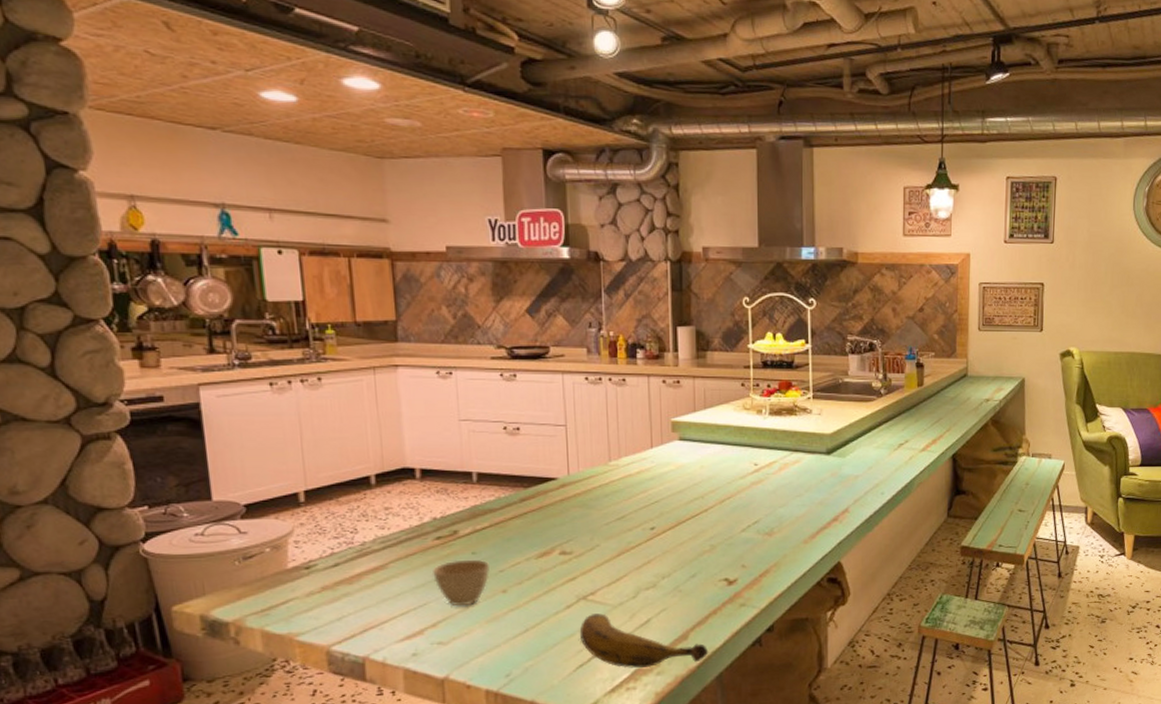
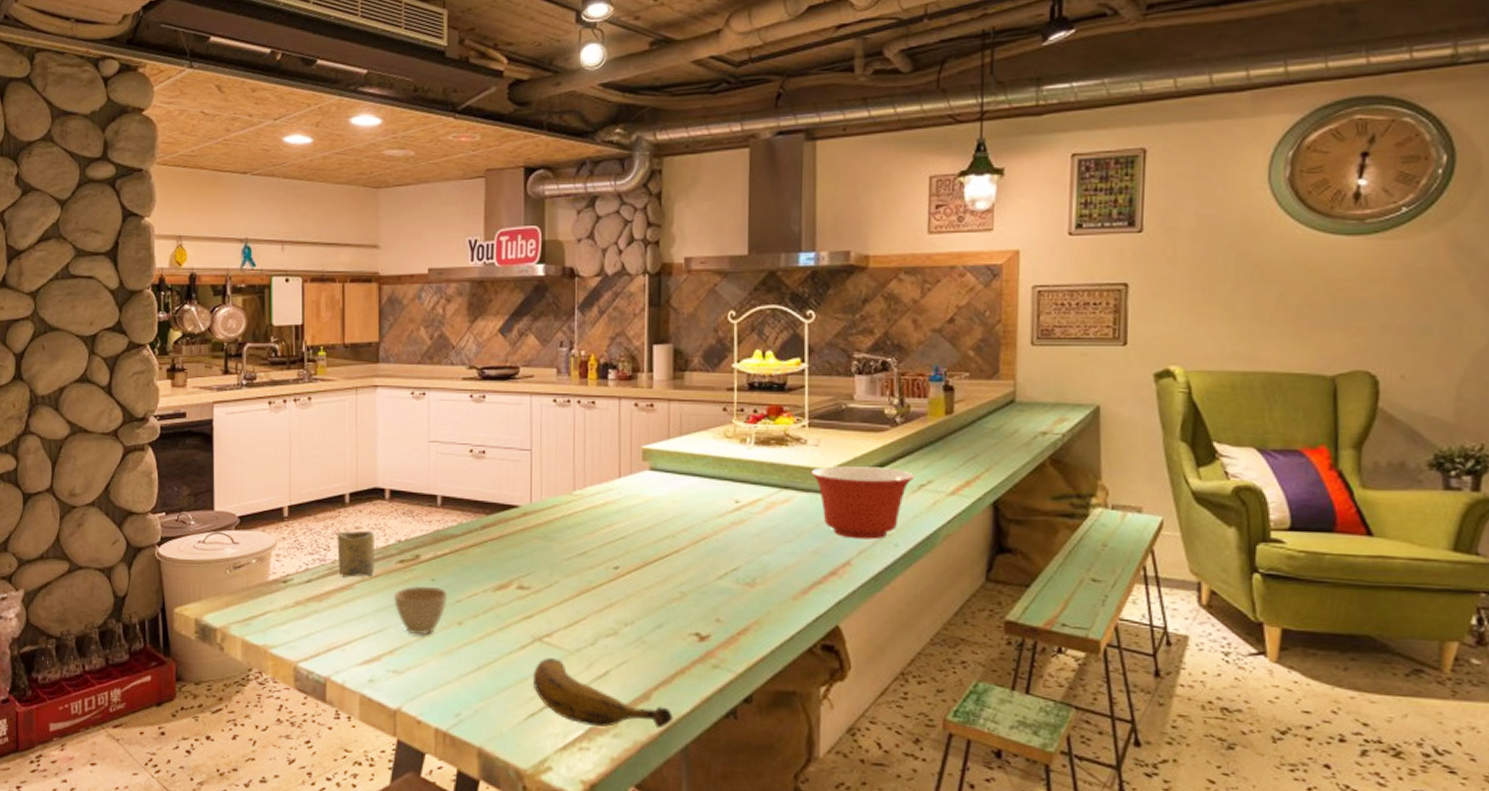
cup: none [364,510,410,558] -> present [337,530,375,578]
mixing bowl: none [815,431,895,490] -> present [810,466,914,540]

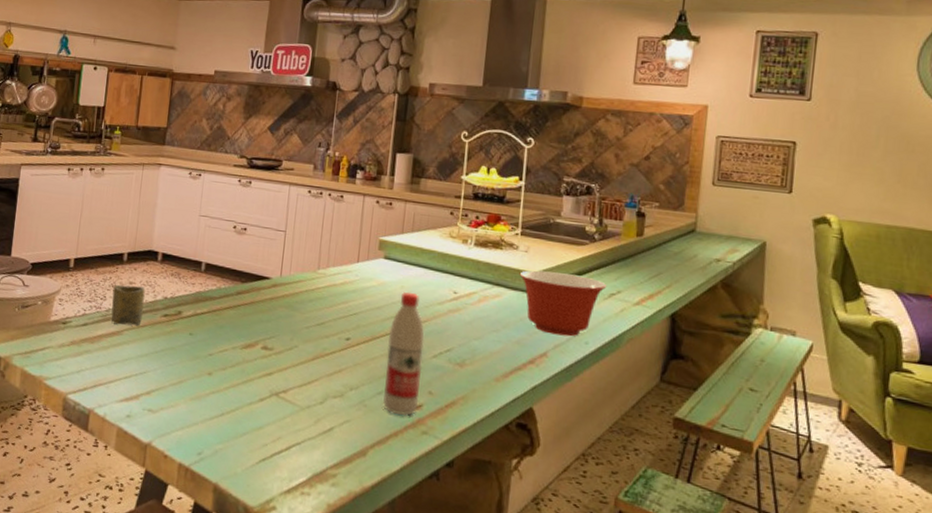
cup: present [392,585,447,635] -> none [155,337,202,381]
banana: present [532,658,674,729] -> none [267,411,385,483]
water bottle: none [664,506,706,649] -> present [383,291,425,416]

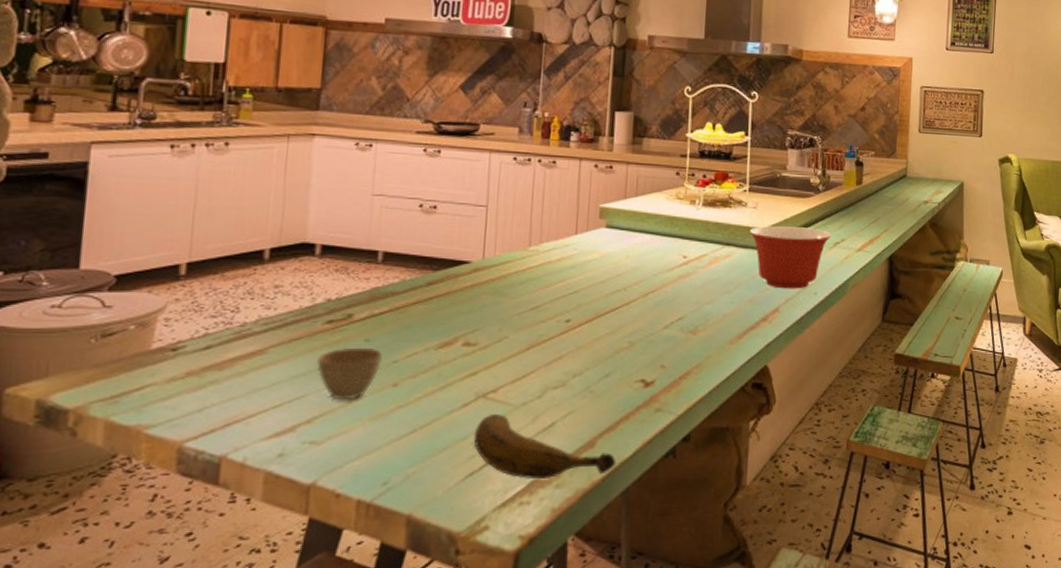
cup: present [111,284,145,326] -> none [248,289,299,342]
cup: none [155,337,202,381] -> present [315,347,382,401]
banana: none [267,411,385,483] -> present [473,414,617,479]
water bottle: present [383,291,425,416] -> none [611,261,654,395]

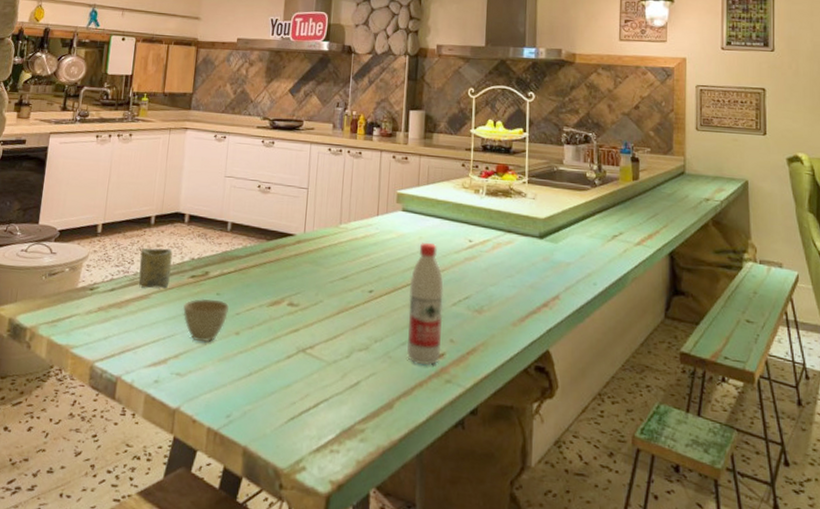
cup: none [248,289,299,342] -> present [138,248,173,289]
banana: present [473,414,617,479] -> none [295,367,412,436]
water bottle: none [611,261,654,395] -> present [407,242,444,365]
mixing bowl: present [749,226,831,289] -> none [529,216,609,279]

